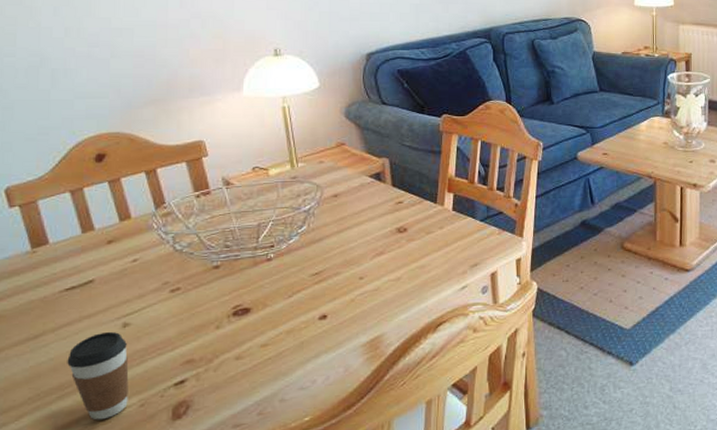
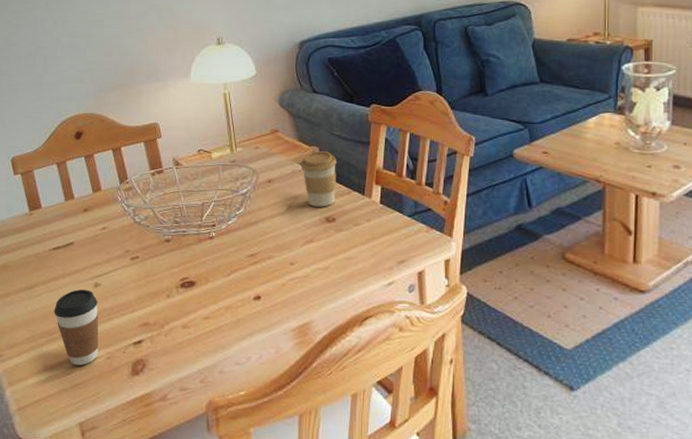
coffee cup: none [369,162,407,219] -> present [301,151,336,207]

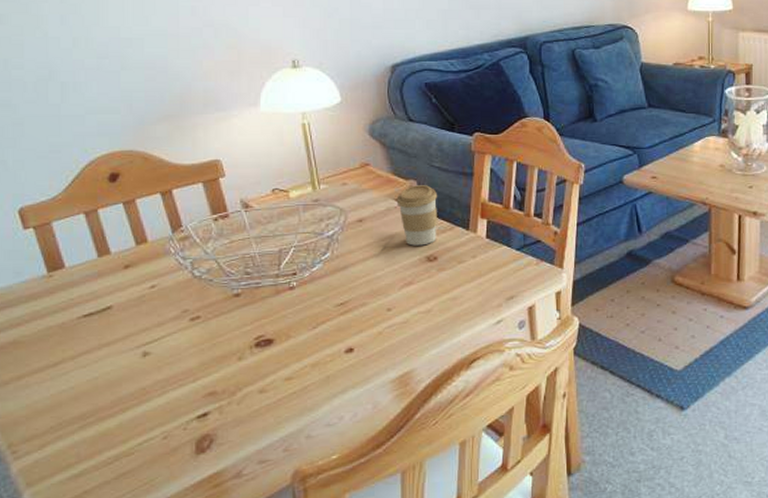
coffee cup: present [54,289,99,366] -> none [88,360,151,452]

